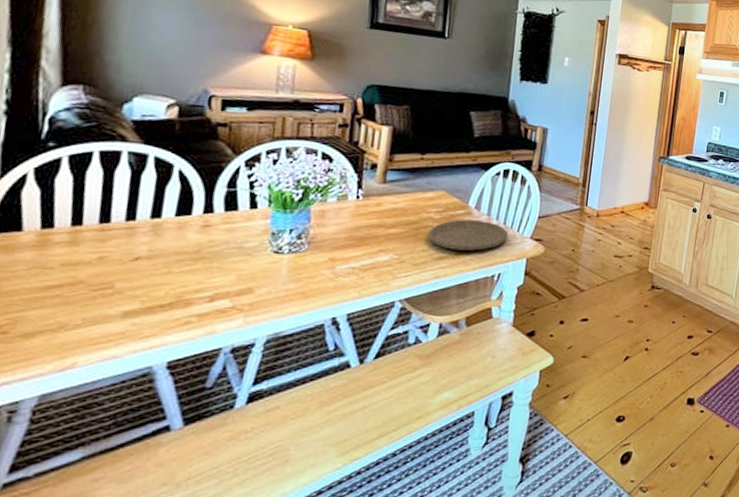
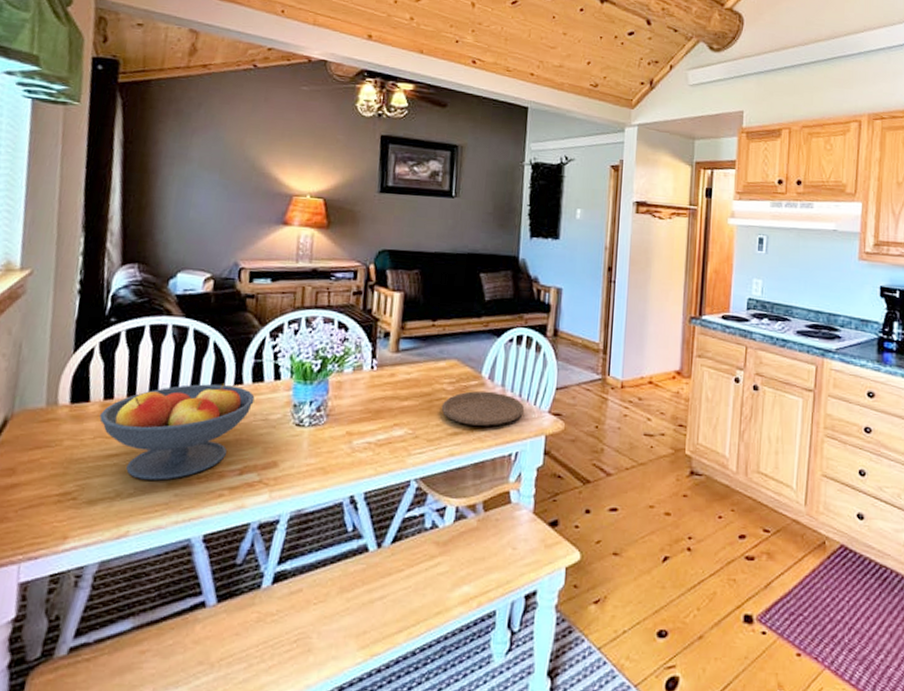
fruit bowl: none [36,211,228,310] -> present [99,382,255,481]

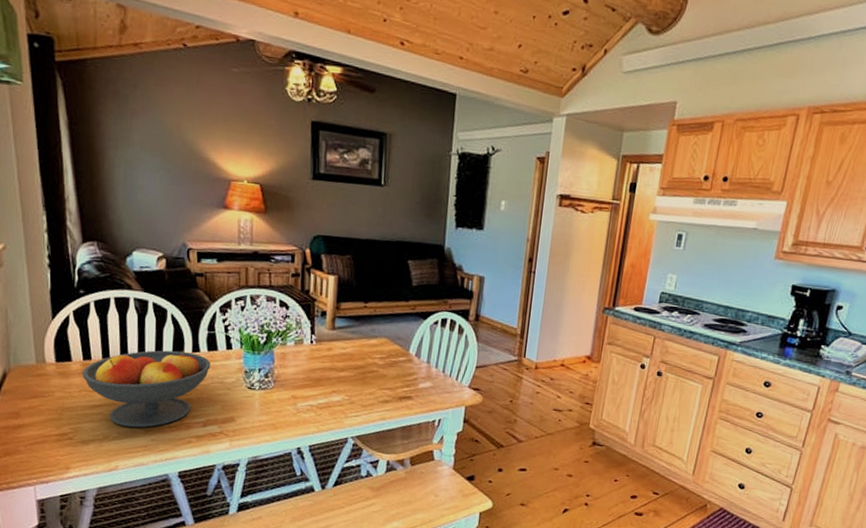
plate: present [441,390,524,426] -> none [373,366,447,396]

